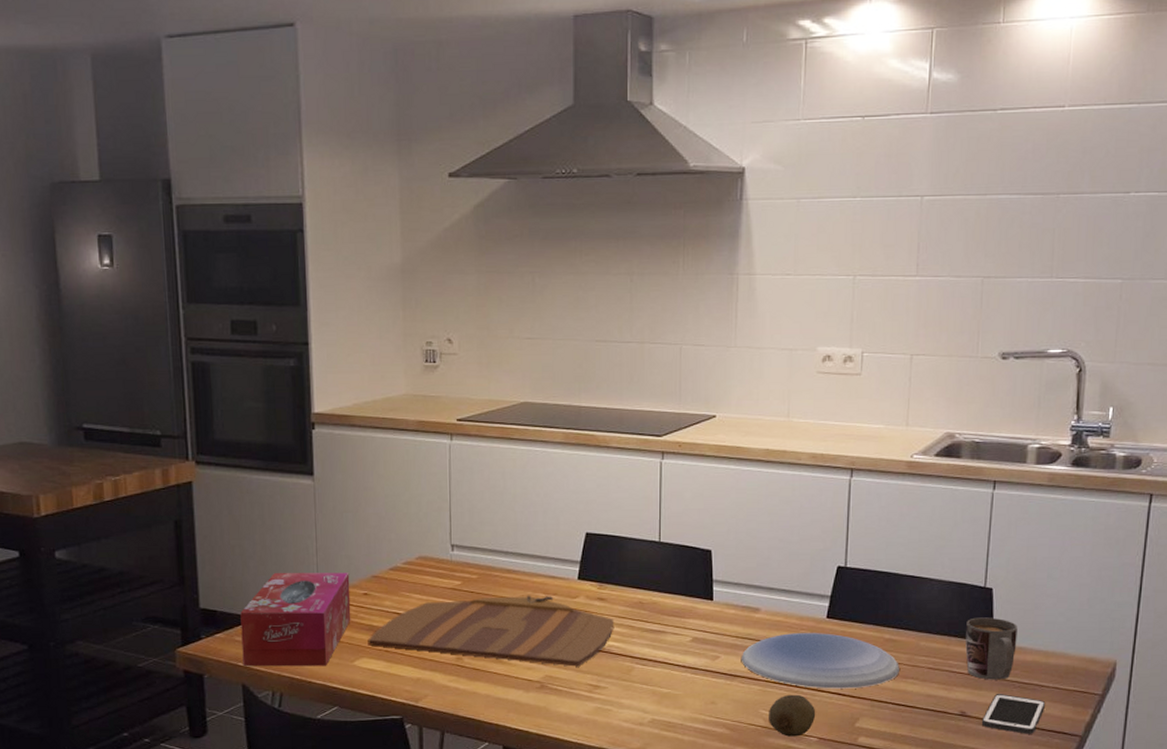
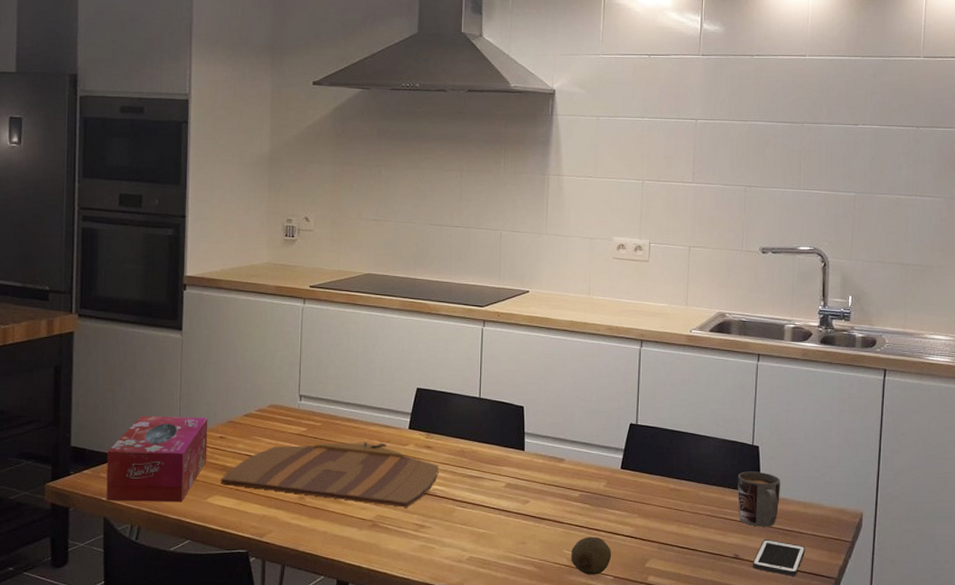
plate: present [741,632,899,689] -> none [547,481,682,532]

